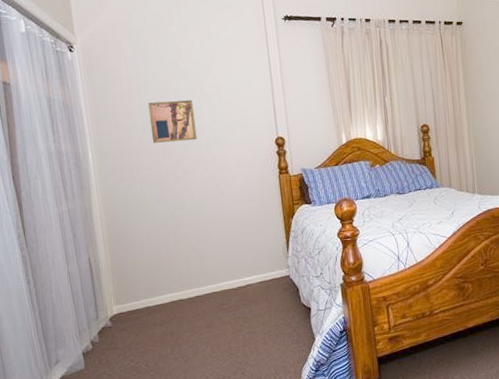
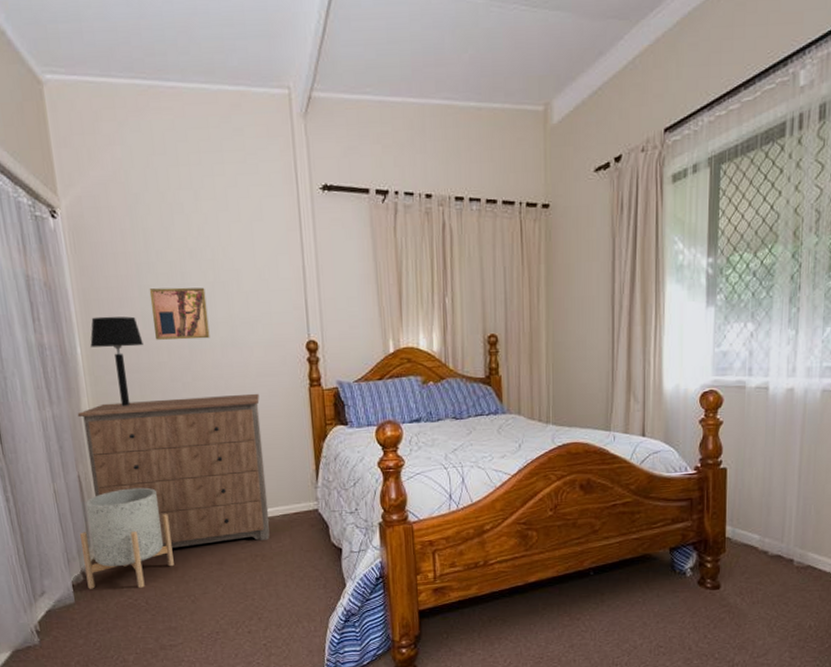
dresser: none [88,182,250,316] -> present [77,393,270,549]
planter: none [90,265,170,356] -> present [80,487,174,589]
table lamp: none [99,125,143,199] -> present [90,316,143,407]

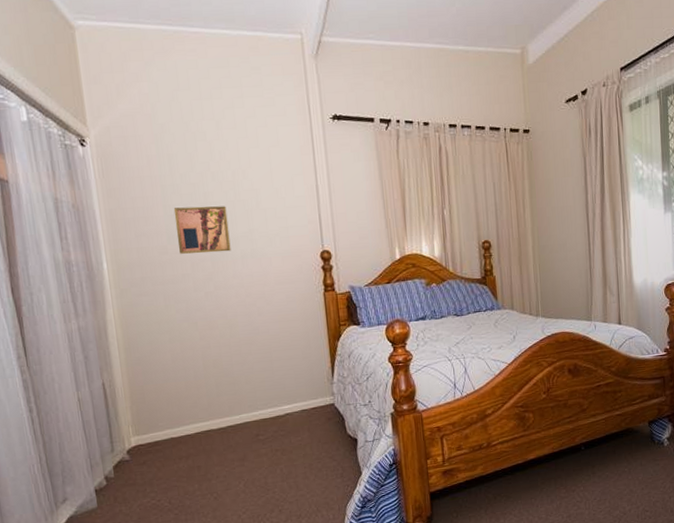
dresser: present [77,393,270,549] -> none [103,299,289,448]
planter: present [80,487,174,589] -> none [104,391,197,493]
table lamp: present [90,316,143,407] -> none [116,233,168,316]

